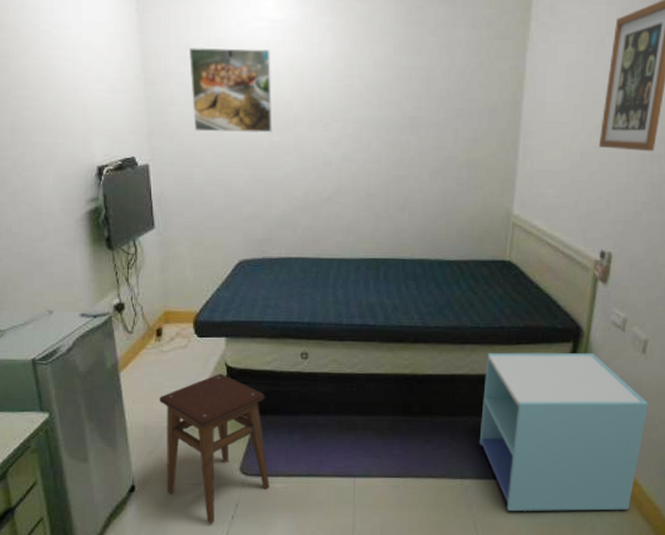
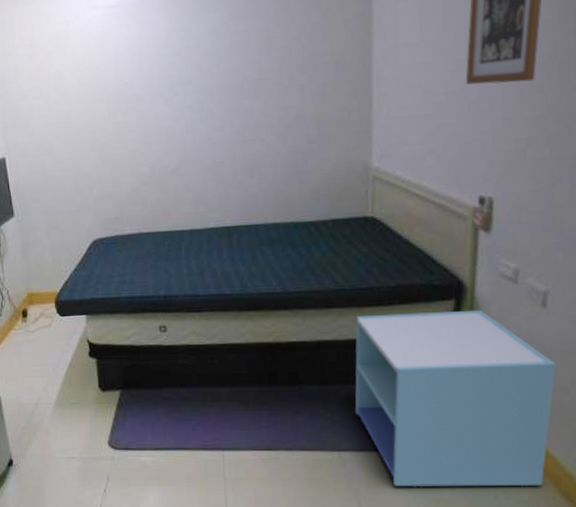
stool: present [160,374,270,524] -> none [29,350,139,497]
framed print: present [188,47,273,133] -> none [33,34,116,122]

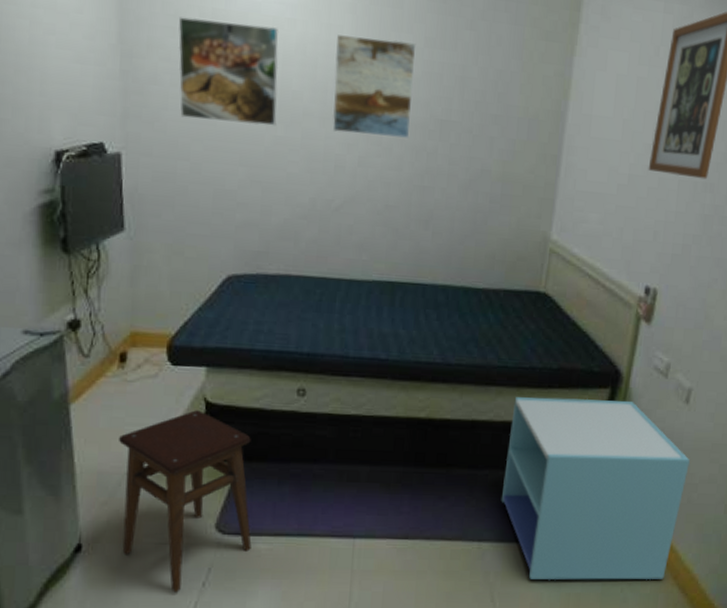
stool: none [29,350,139,497] -> present [119,410,252,593]
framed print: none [33,34,116,122] -> present [178,17,279,126]
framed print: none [155,20,227,109] -> present [332,35,417,138]

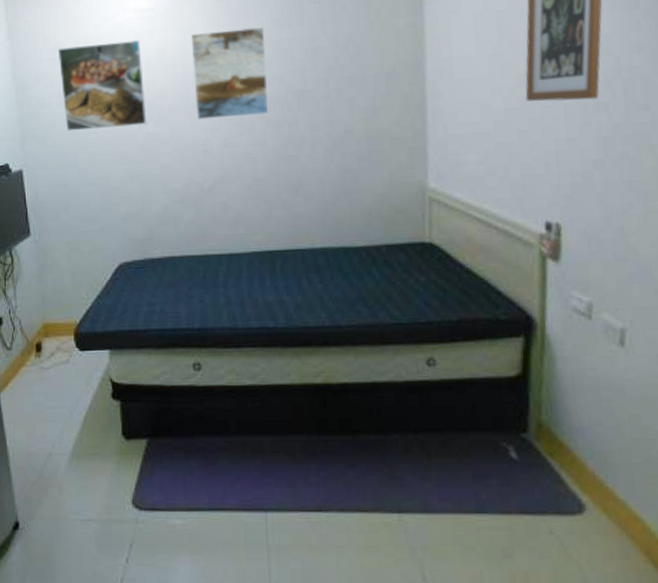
stool: present [119,410,252,593] -> none [42,391,167,569]
nightstand: present [501,397,690,580] -> none [415,348,640,556]

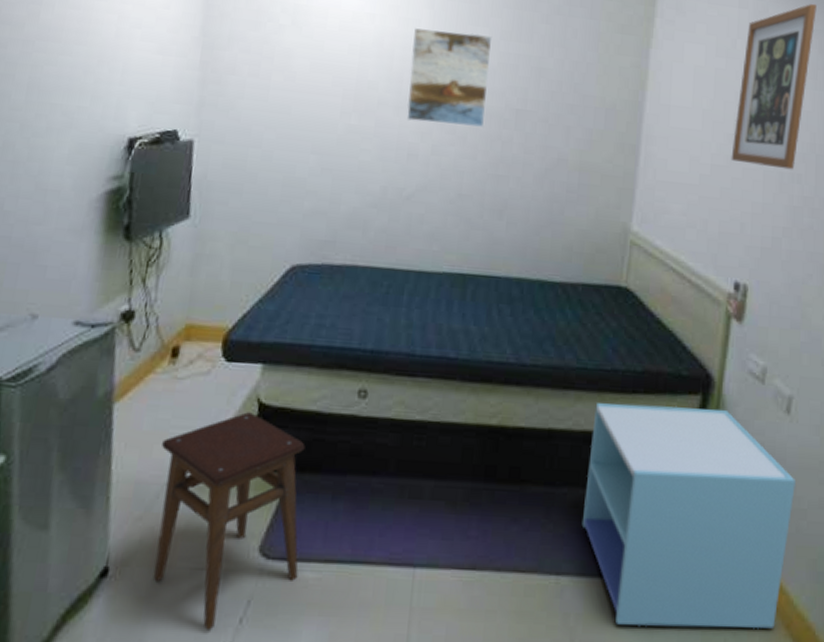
stool: none [42,391,167,569] -> present [153,412,305,630]
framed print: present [57,39,147,131] -> none [255,12,357,115]
nightstand: none [415,348,640,556] -> present [581,403,795,628]

